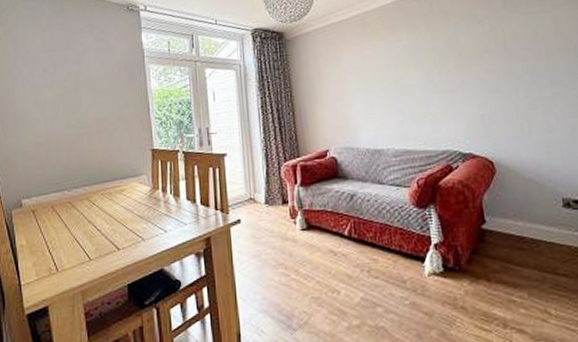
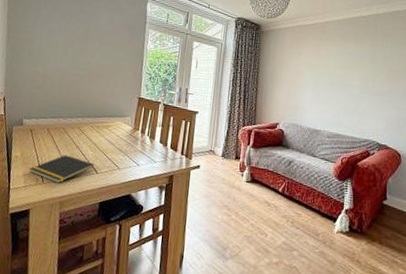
notepad: none [39,234,113,269] -> present [29,155,94,183]

